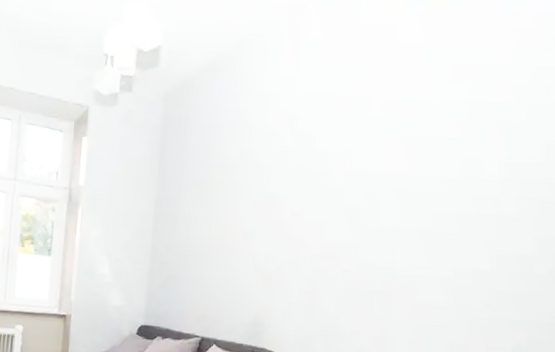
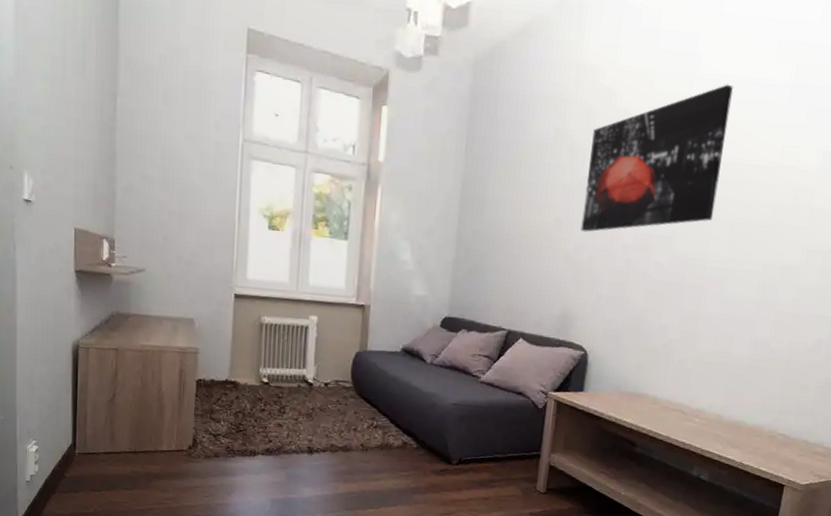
wall art: none [269,104,411,244] -> present [581,84,733,232]

